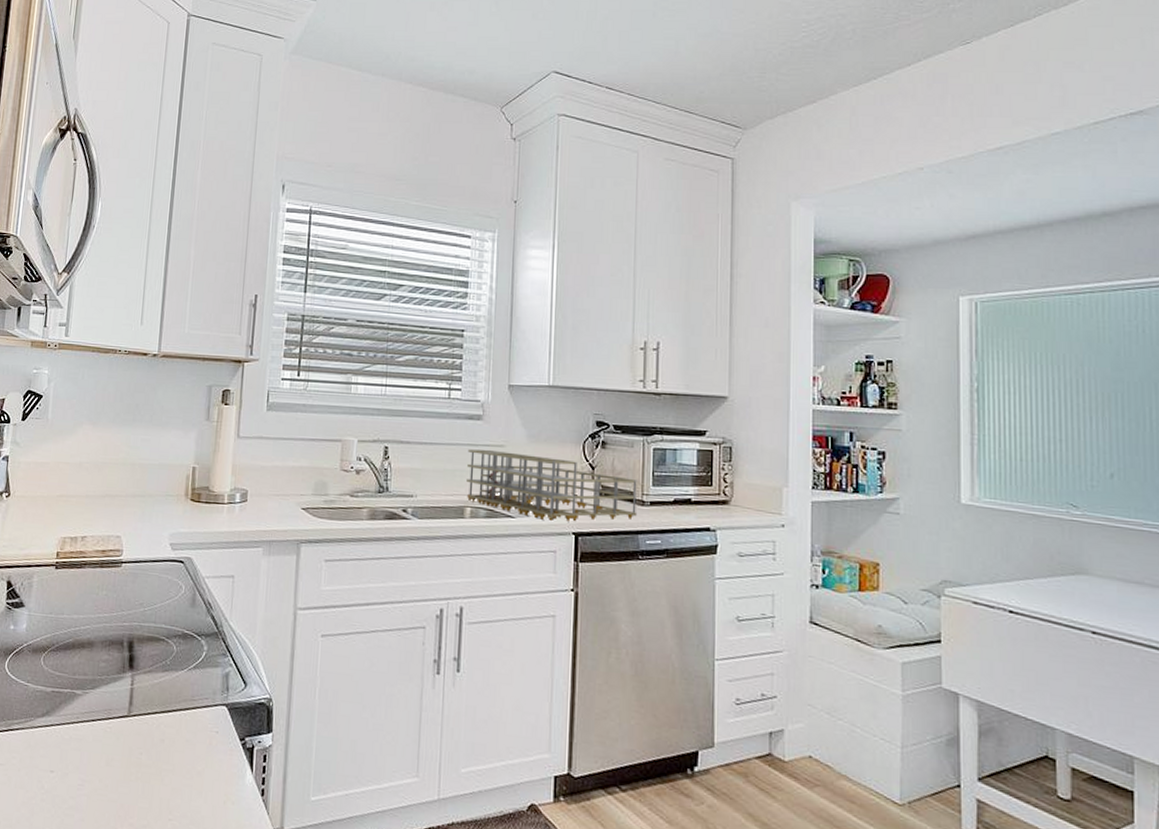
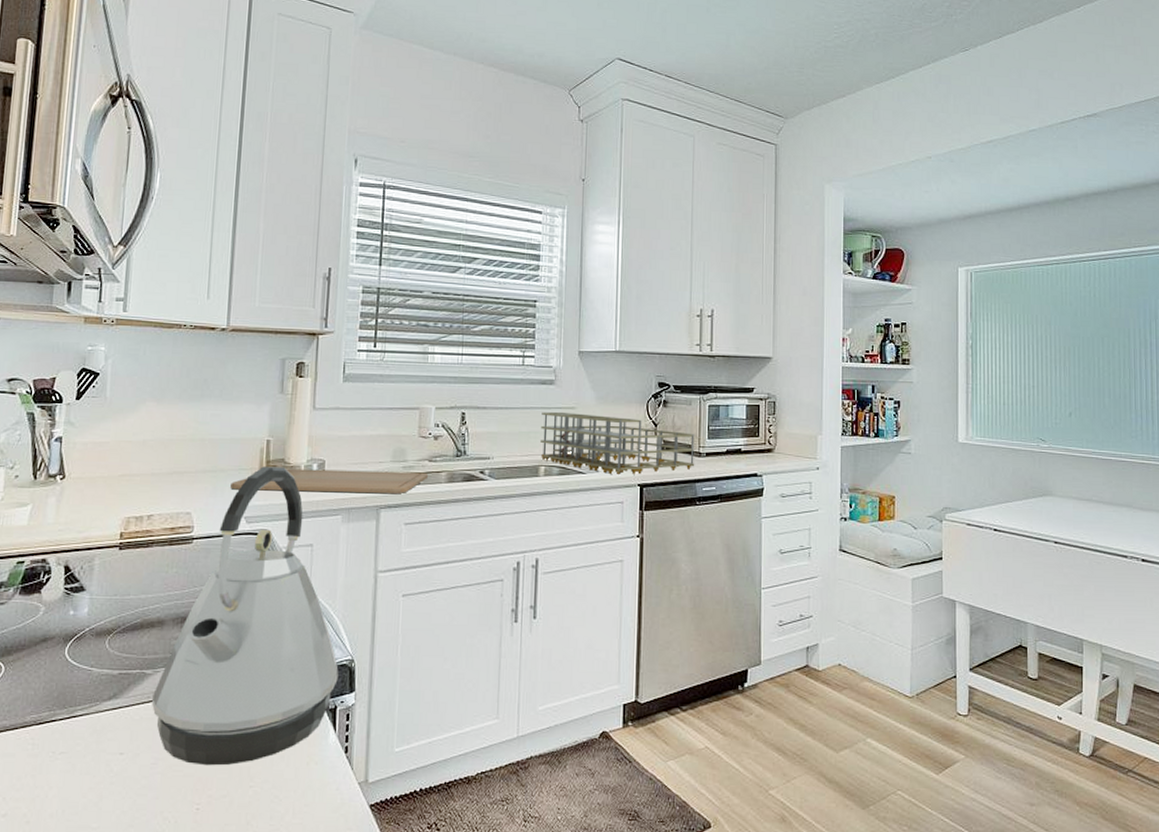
kettle: none [80,493,257,795] -> present [152,466,339,766]
chopping board: none [158,497,349,529] -> present [230,468,428,494]

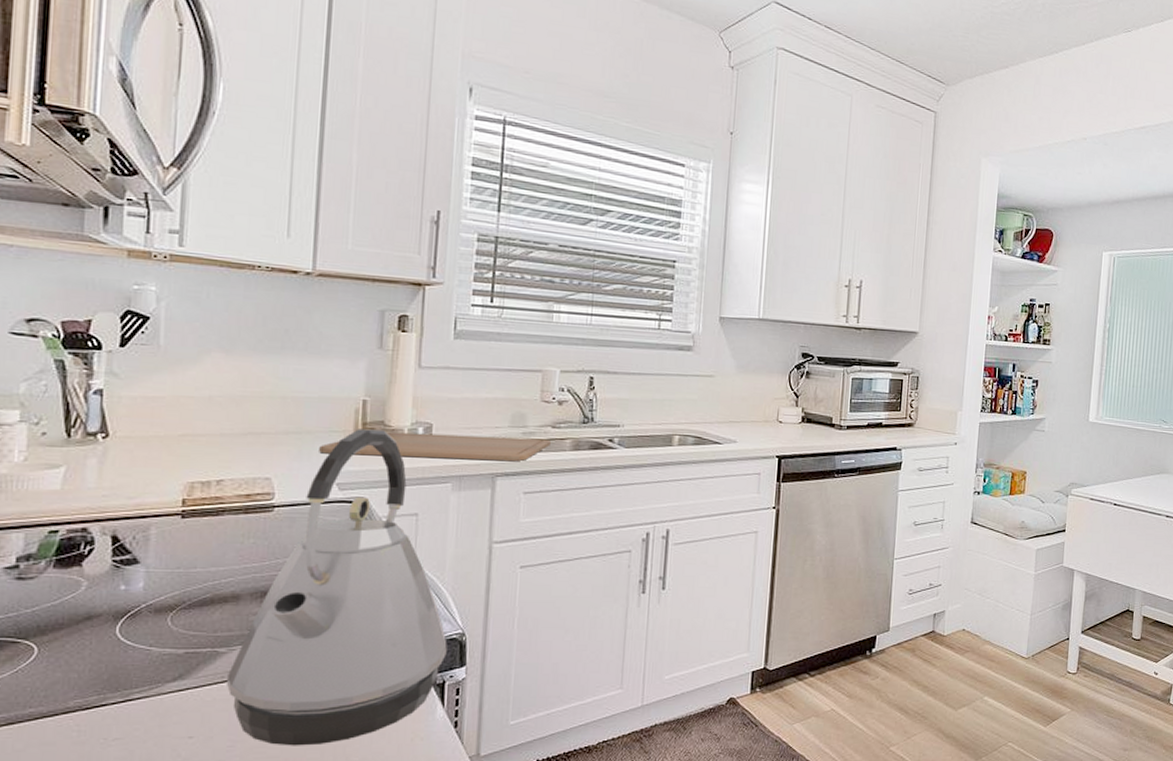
dish rack: present [540,411,695,475] -> none [675,379,836,446]

